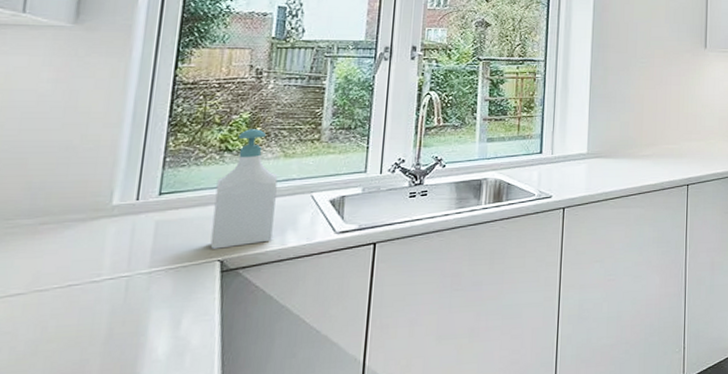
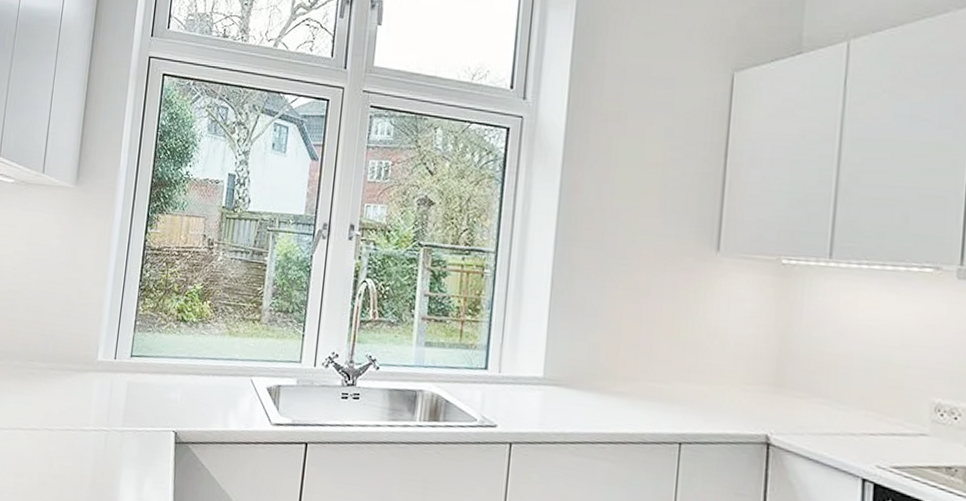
soap bottle: present [210,129,278,249] -> none [167,301,223,421]

